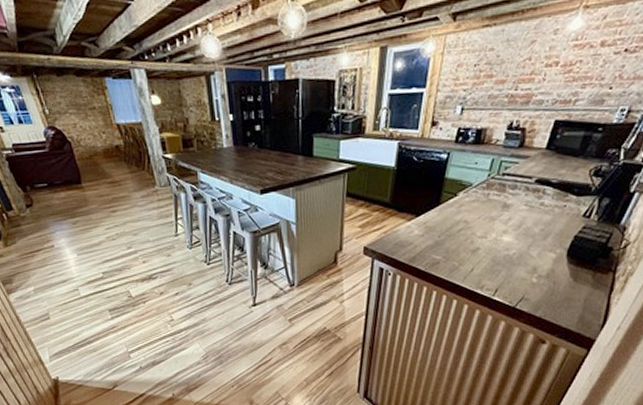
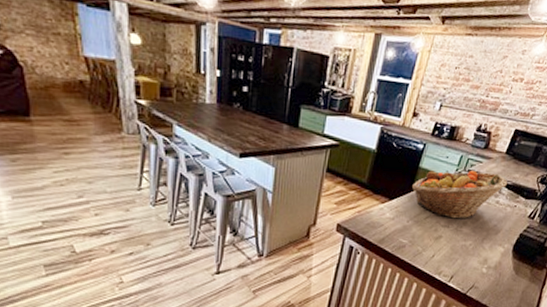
fruit basket: none [440,172,551,228] -> present [412,170,507,219]

